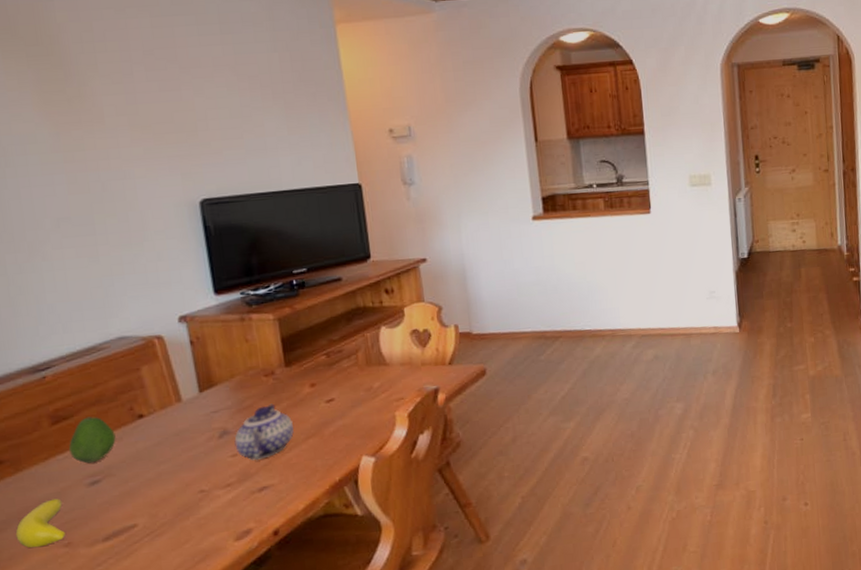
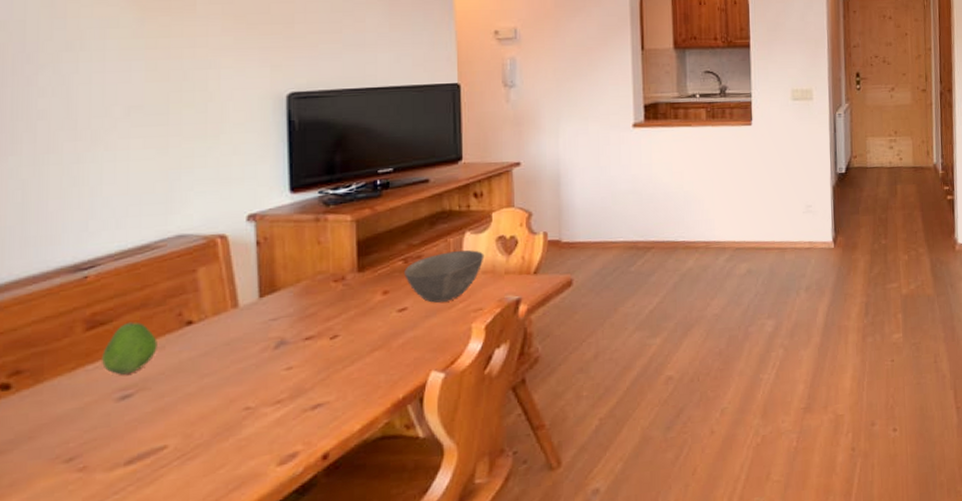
banana: present [15,498,65,548] -> none [22,415,84,473]
teapot: present [234,403,294,461] -> none [291,311,359,375]
bowl: none [328,343,401,394] -> present [404,249,485,303]

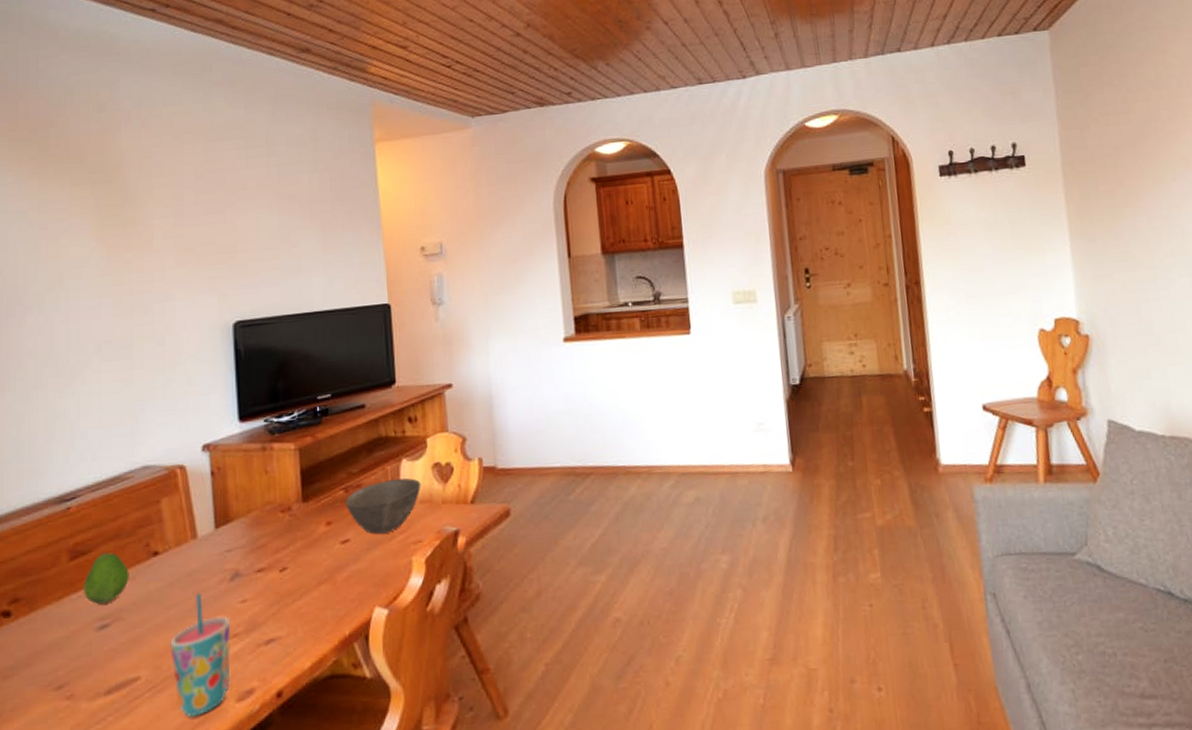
cup: none [204,361,274,484] -> present [170,593,231,718]

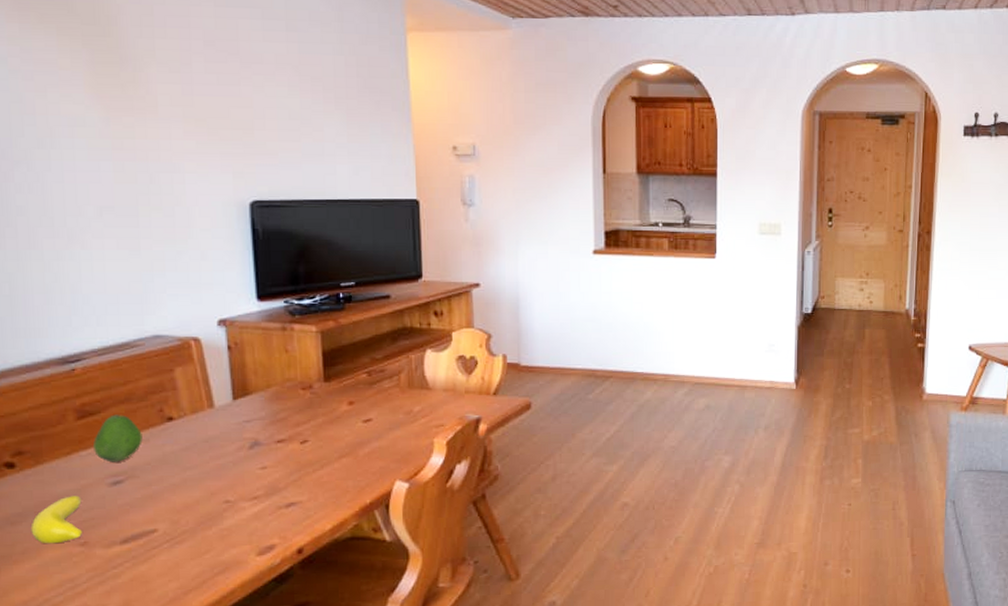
banana: none [21,643,70,699] -> present [30,495,82,544]
cup: present [170,593,231,718] -> none [188,458,251,568]
bowl: present [345,478,422,535] -> none [368,367,445,416]

